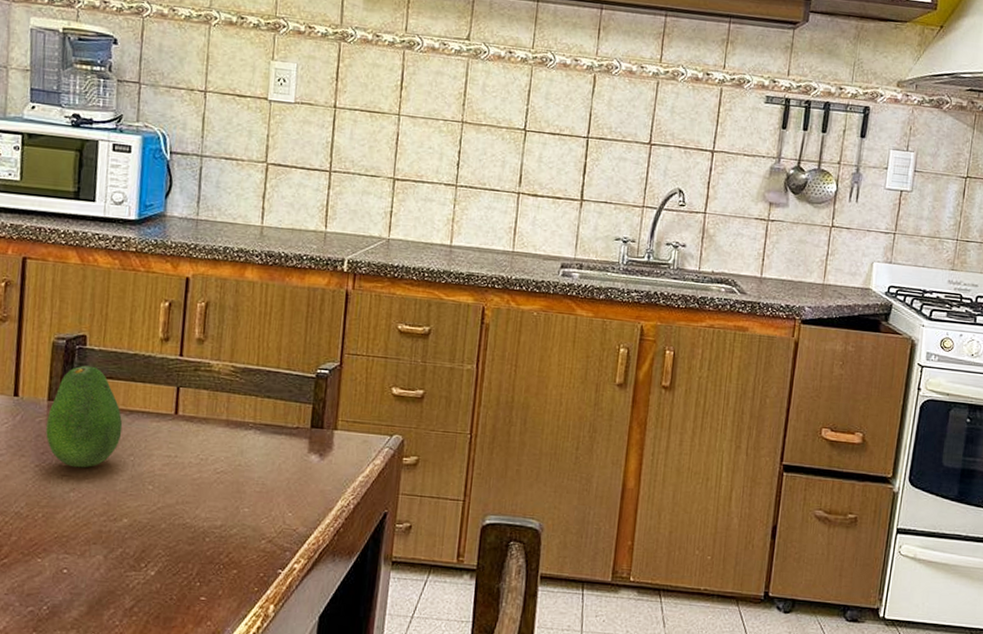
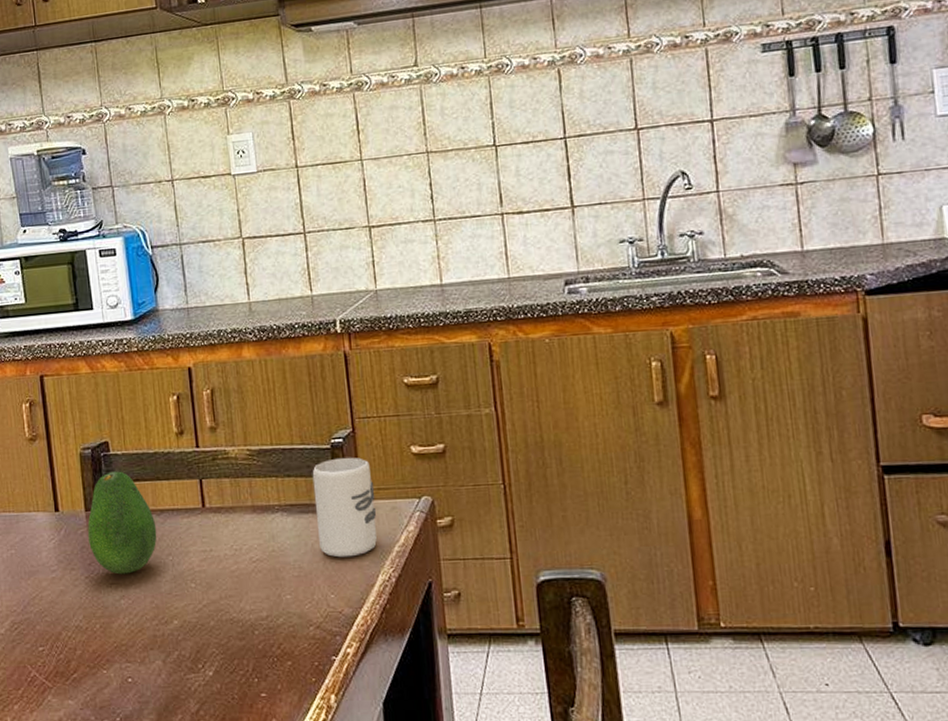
cup: none [286,387,351,481] -> present [312,457,378,558]

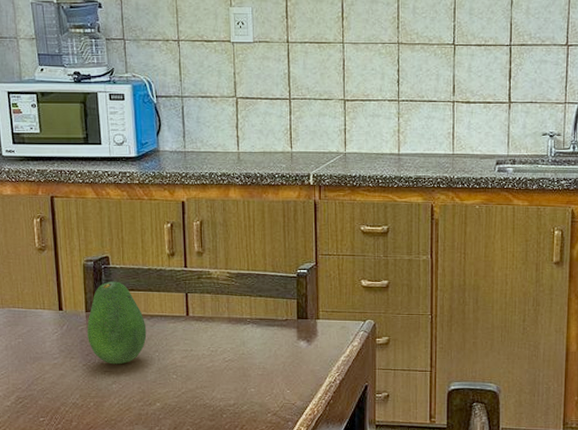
cup: present [312,457,378,558] -> none [280,285,329,363]

